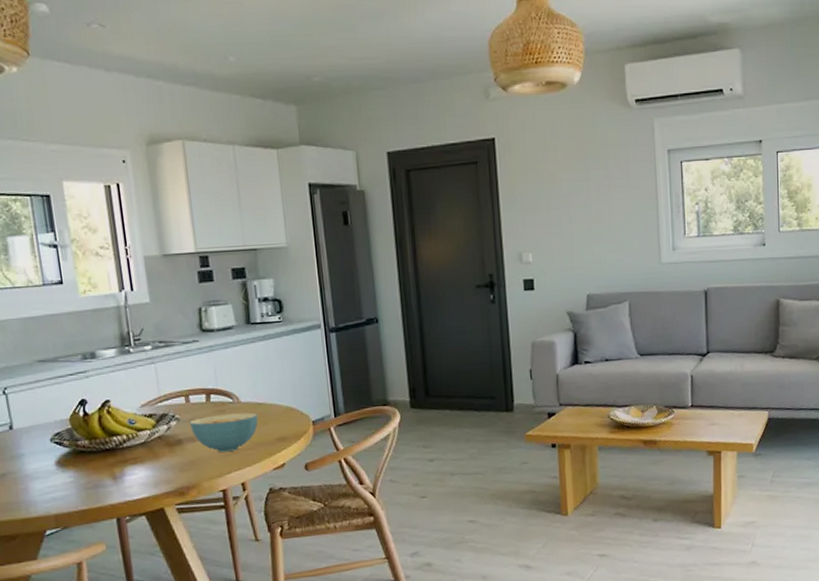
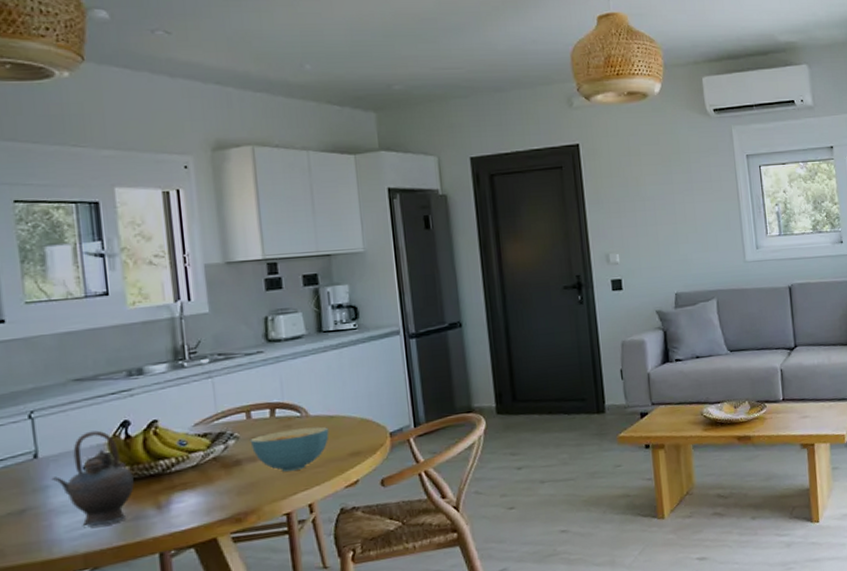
teapot: none [25,407,93,491] -> present [51,430,134,527]

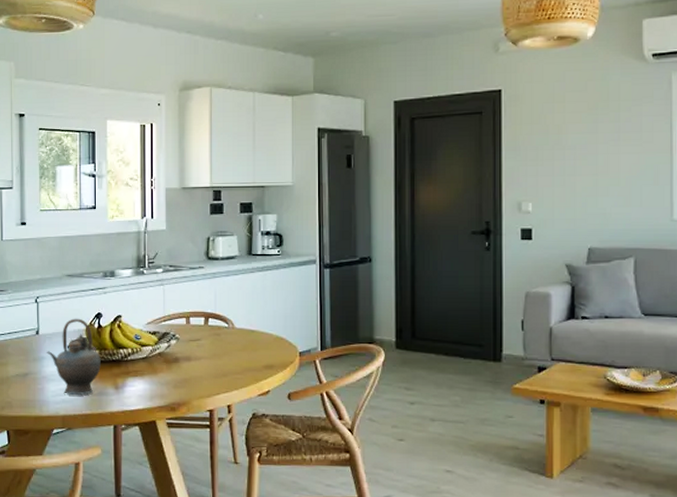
cereal bowl: present [250,426,329,472] -> none [187,338,249,374]

